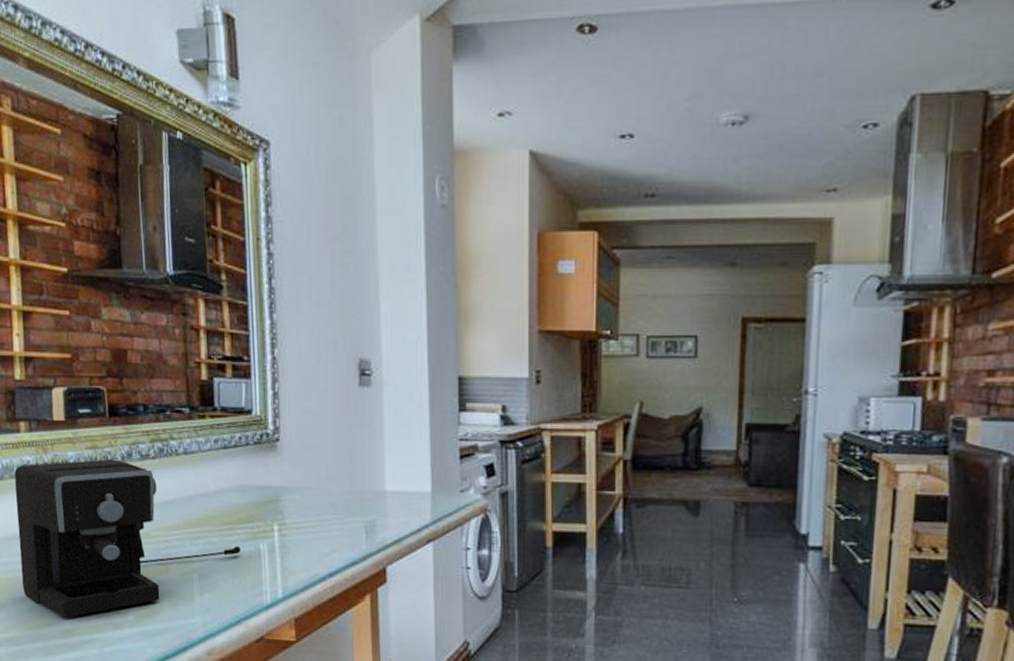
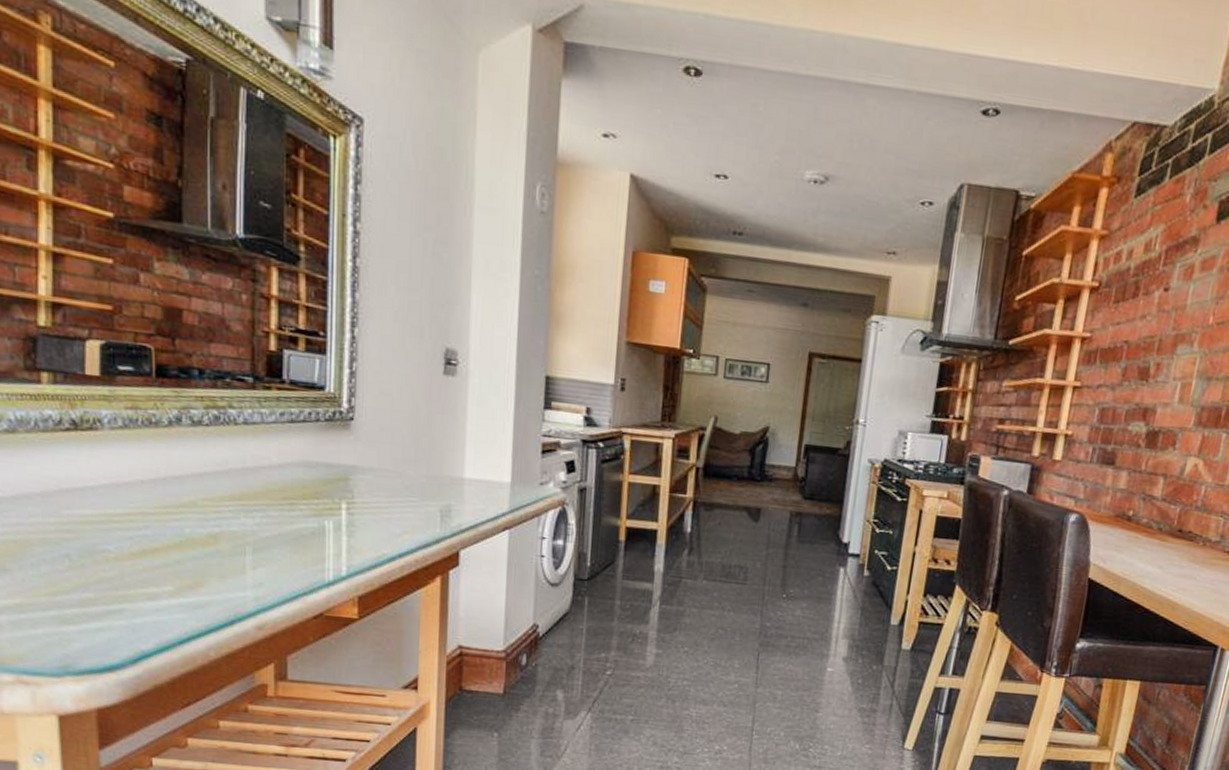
coffee maker: present [14,459,242,618] -> none [30,418,304,586]

